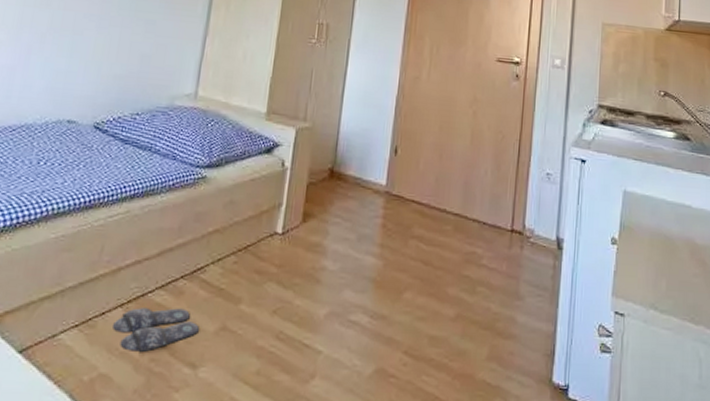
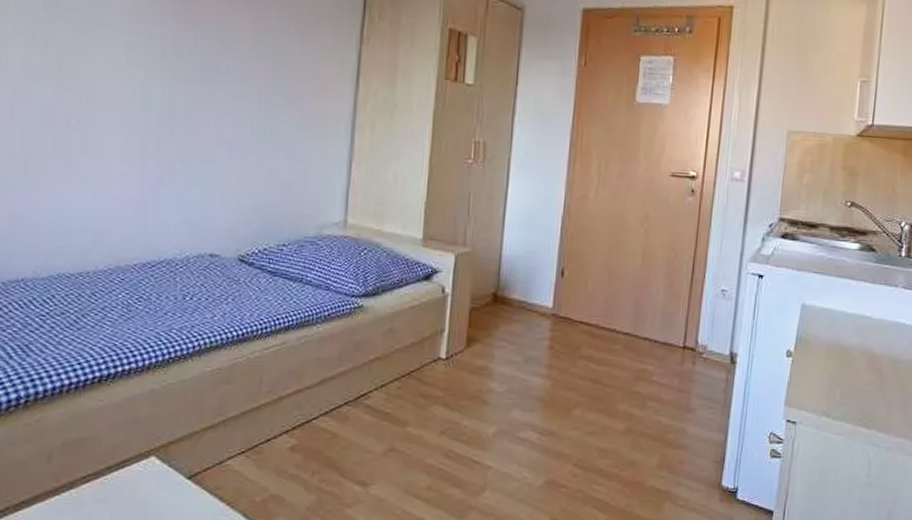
slippers: present [111,308,199,353] -> none [278,433,367,475]

